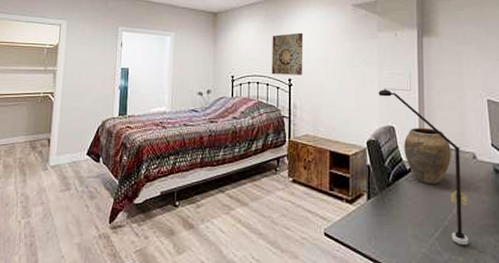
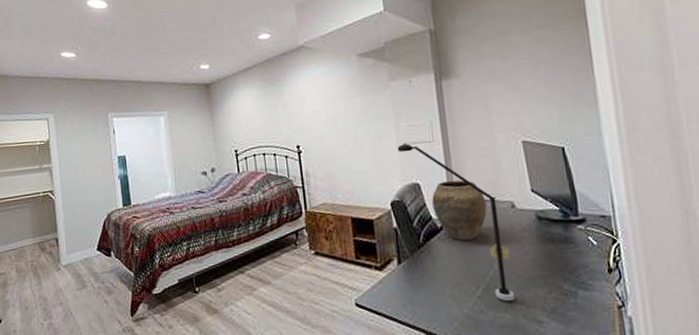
wall art: present [271,32,304,75] -> none [273,93,312,144]

